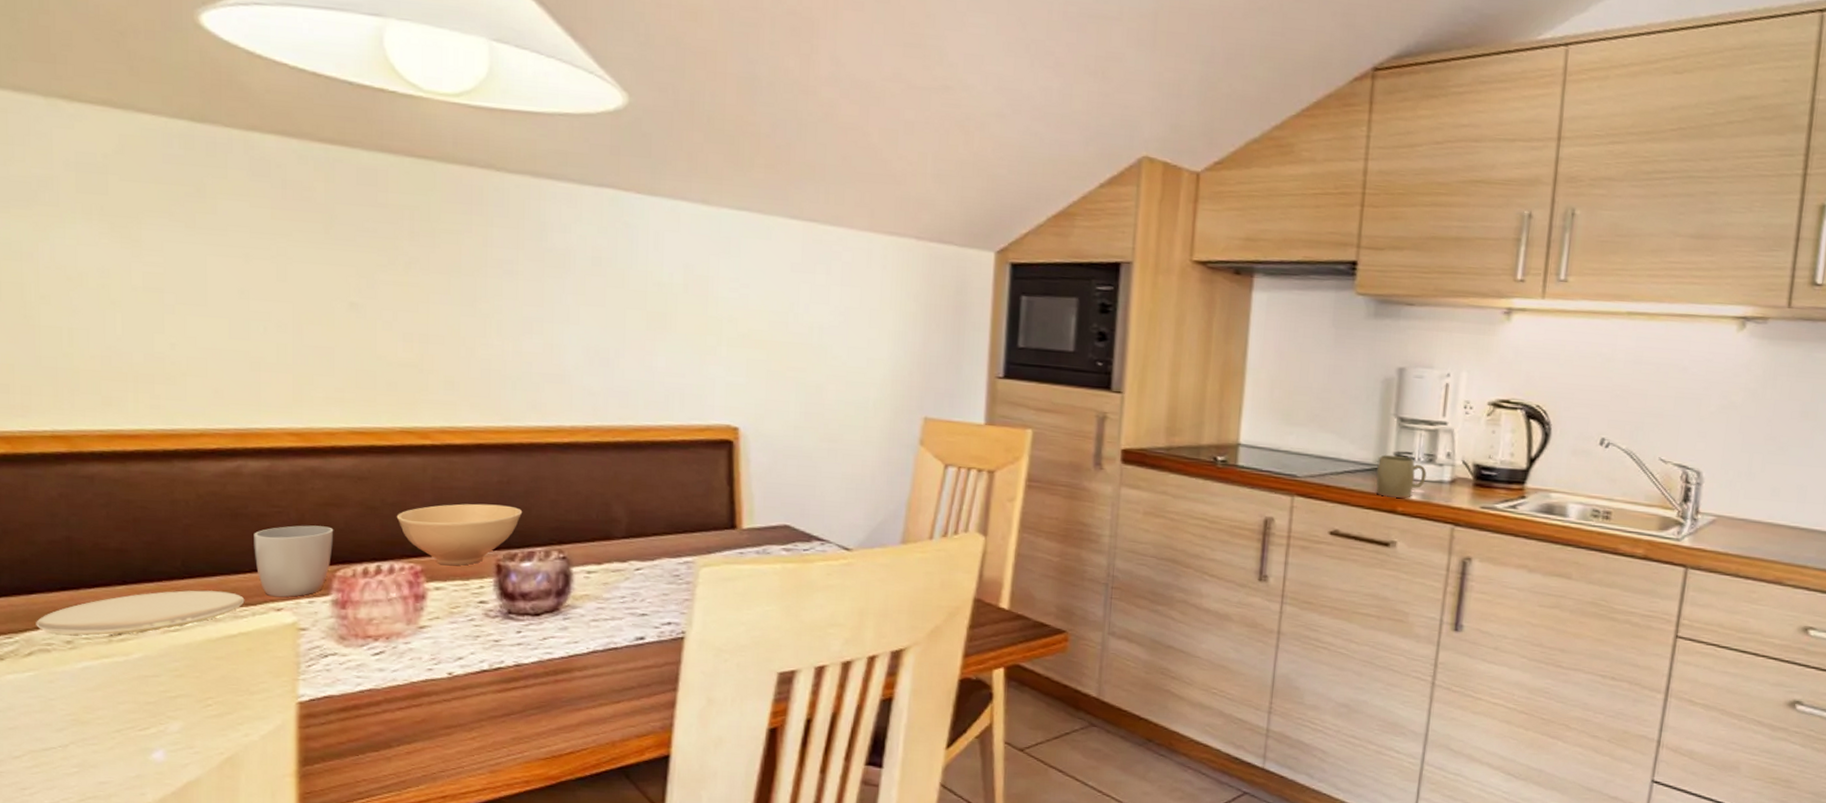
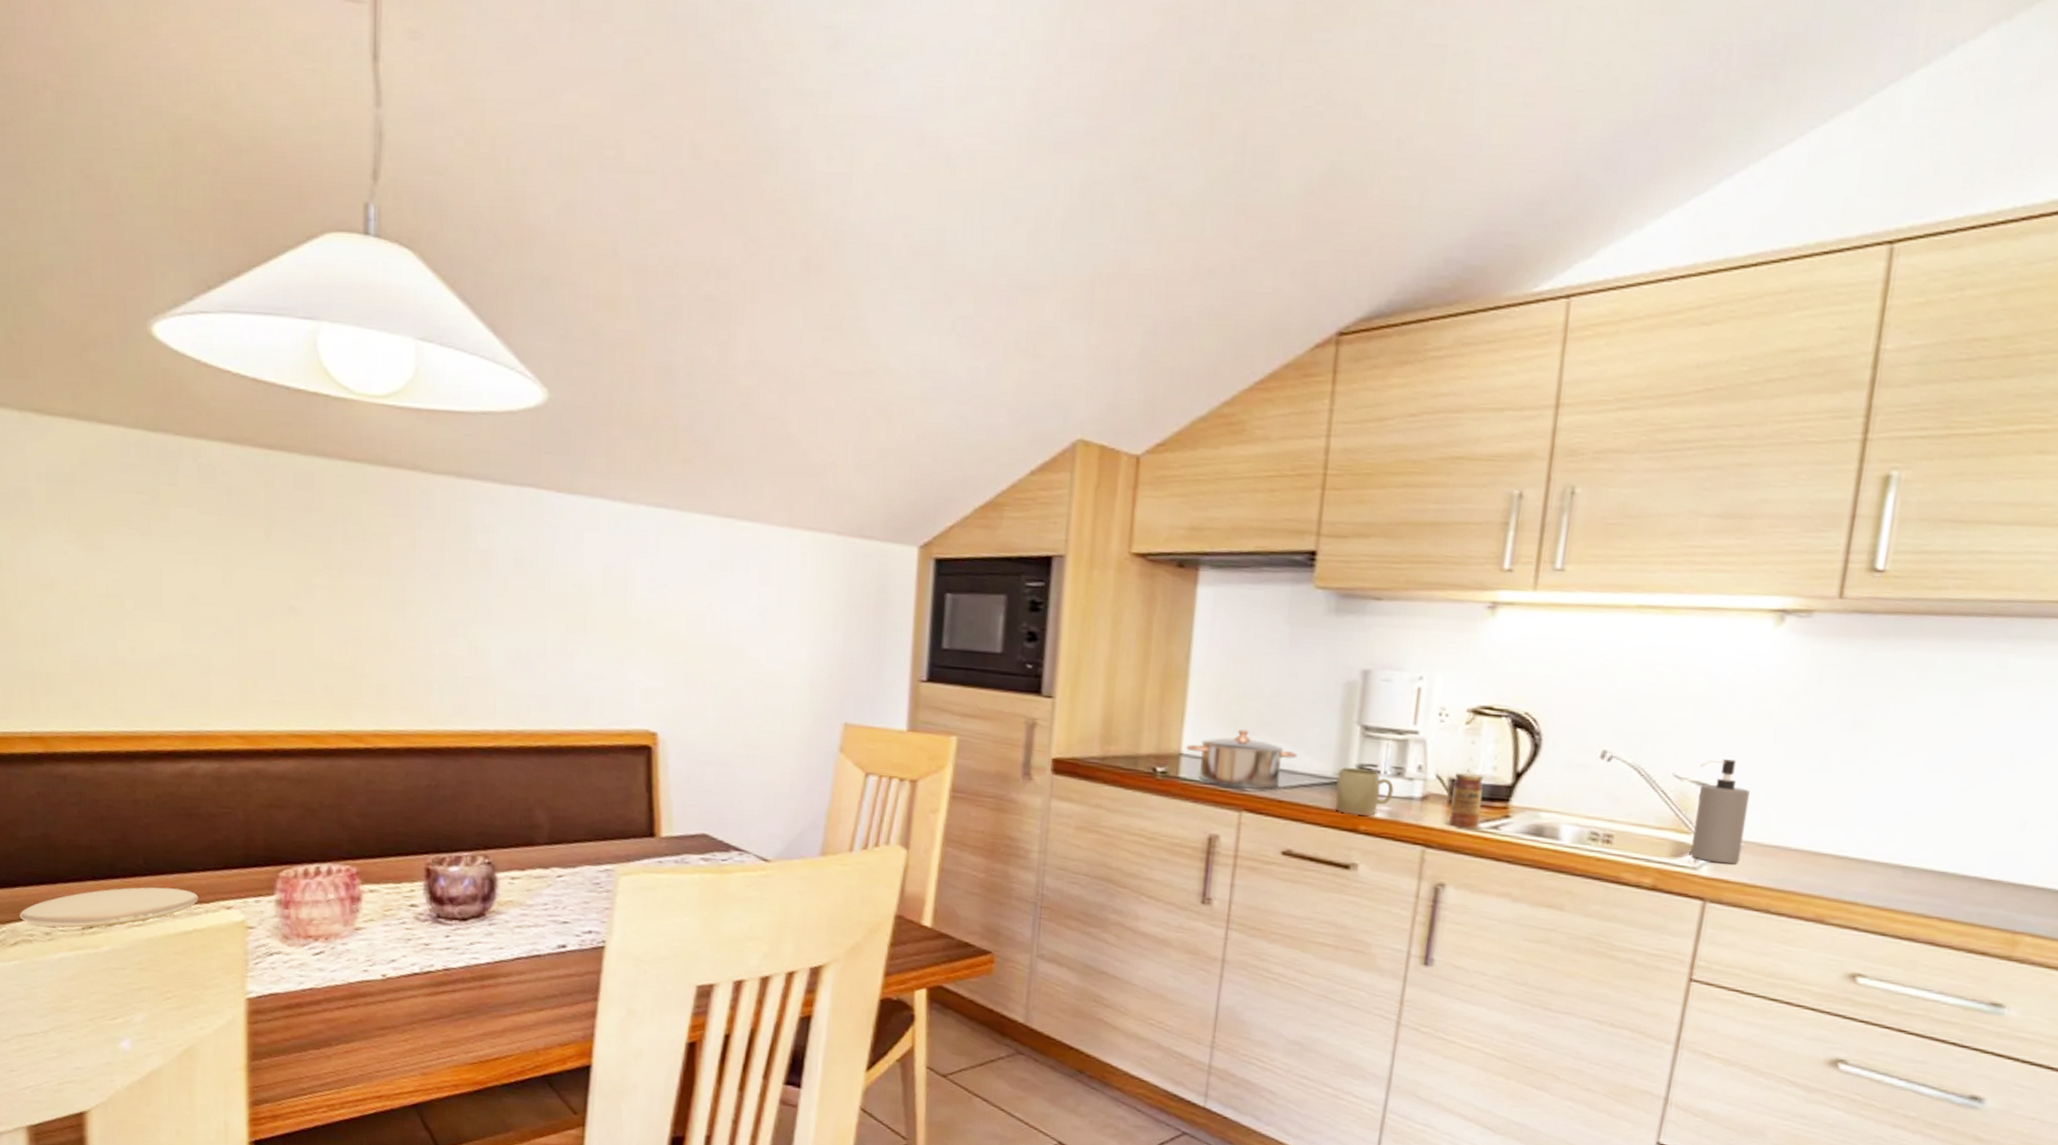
cup: present [254,525,334,598] -> none [206,826,277,896]
bowl: present [396,503,523,566] -> none [333,807,450,869]
cooking pot: none [1244,420,1343,476] -> present [1186,728,1298,790]
canister: none [1470,458,1503,509] -> present [1444,772,1484,830]
soap dispenser: none [1674,445,1722,536] -> present [1690,759,1751,864]

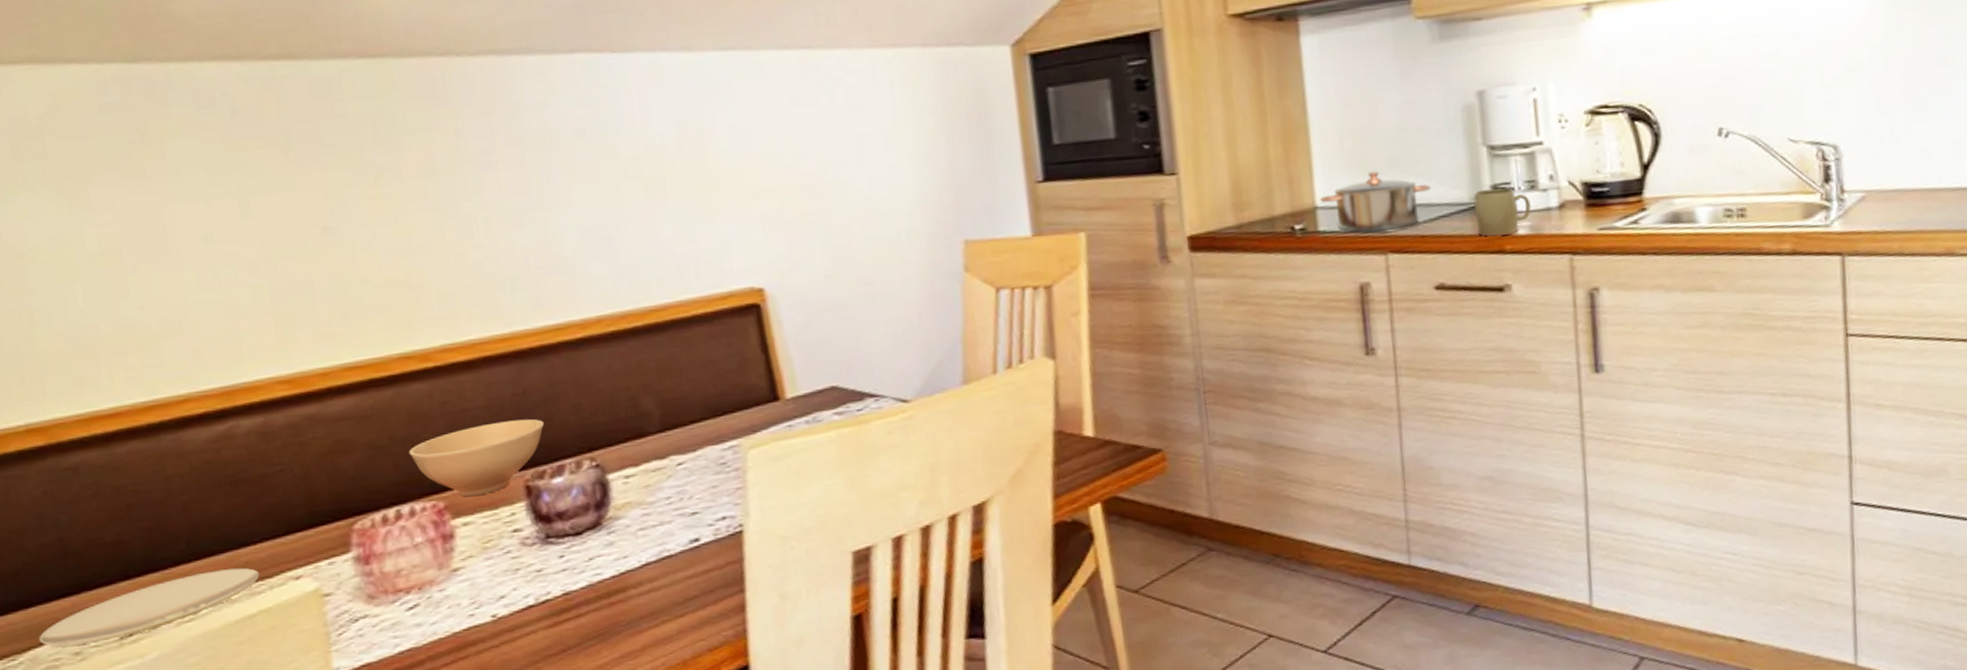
bowl: none [333,807,450,869] -> present [408,418,545,498]
canister: present [1444,772,1484,830] -> none [1585,172,1623,230]
soap dispenser: present [1690,759,1751,864] -> none [1810,115,1866,217]

